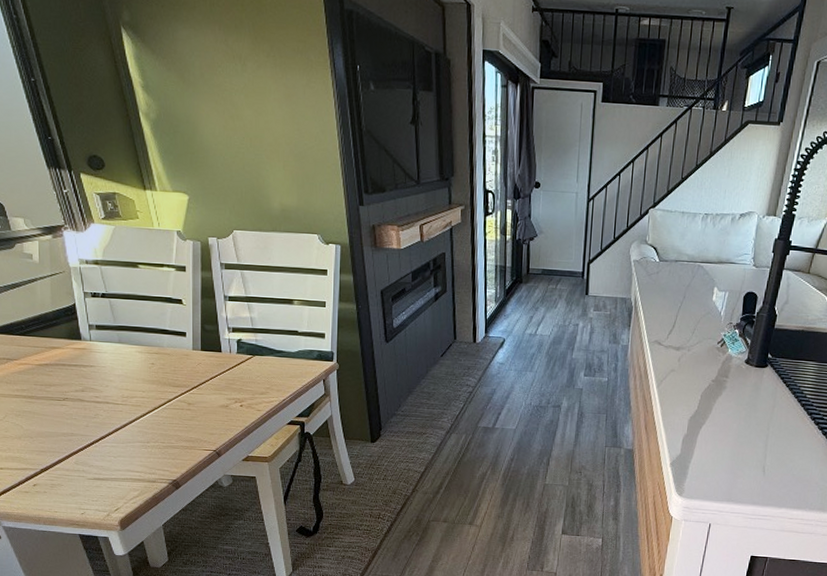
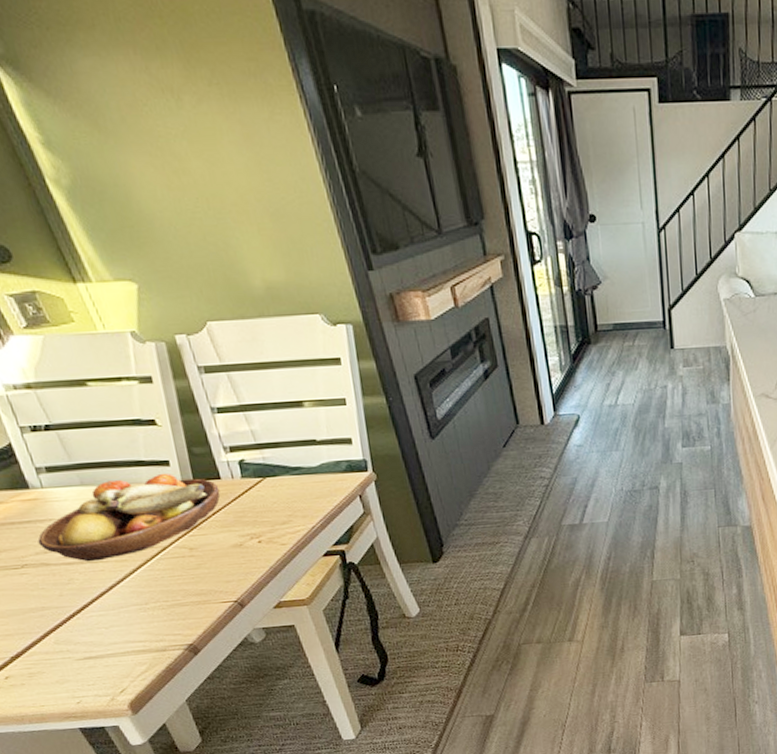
fruit bowl: none [79,341,219,404] -> present [37,473,221,562]

